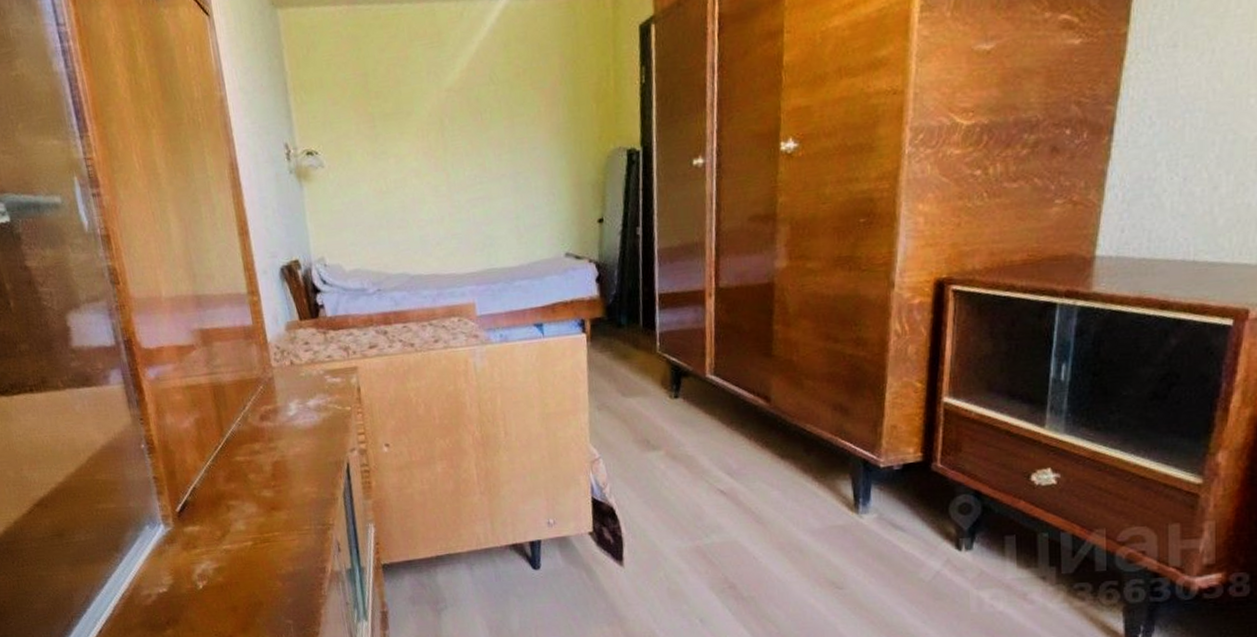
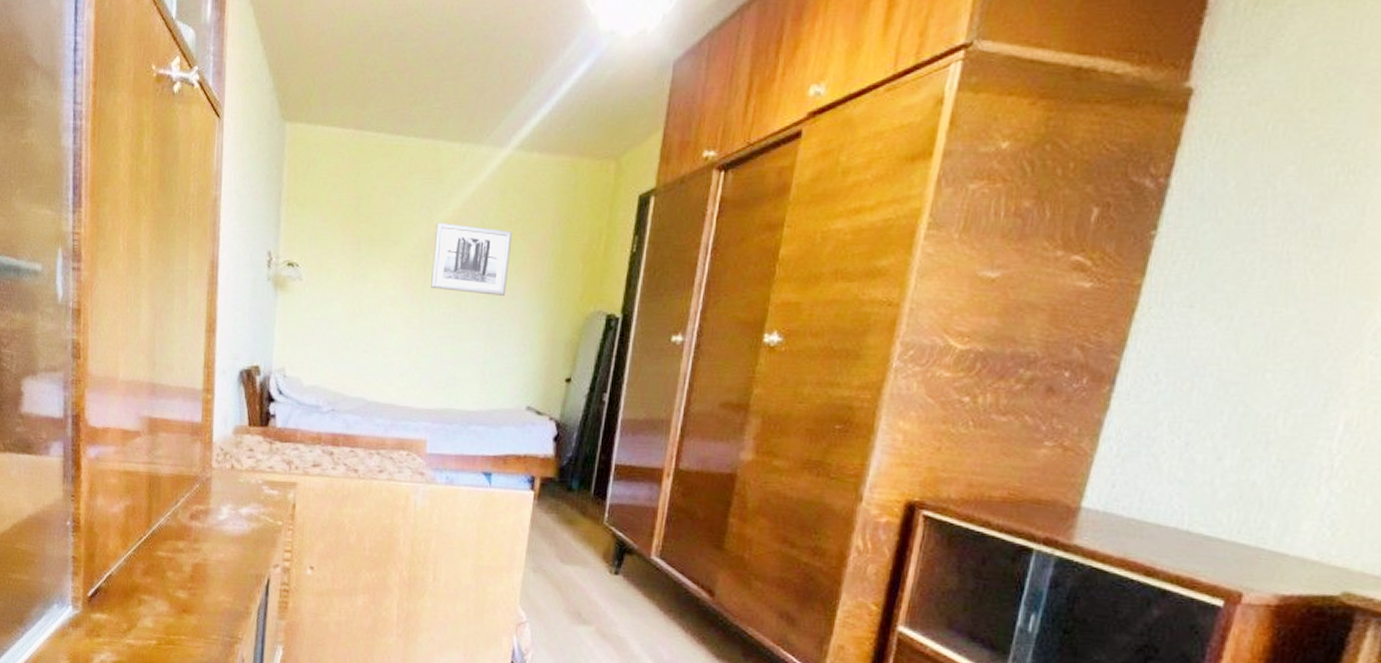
wall art: none [446,82,526,154] -> present [431,222,513,296]

